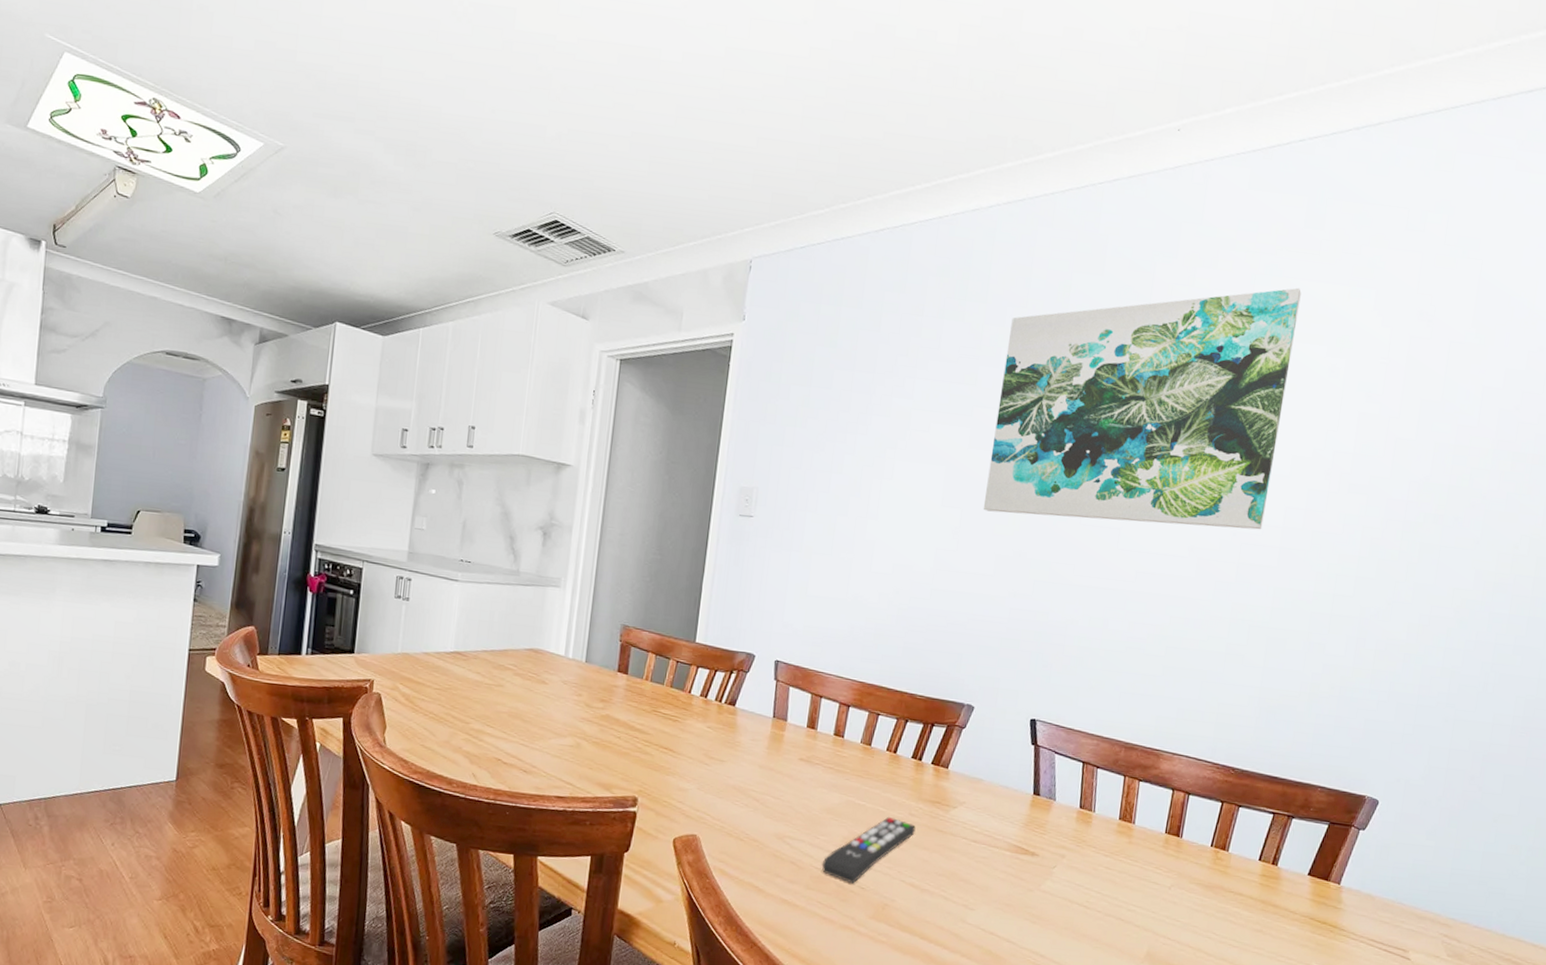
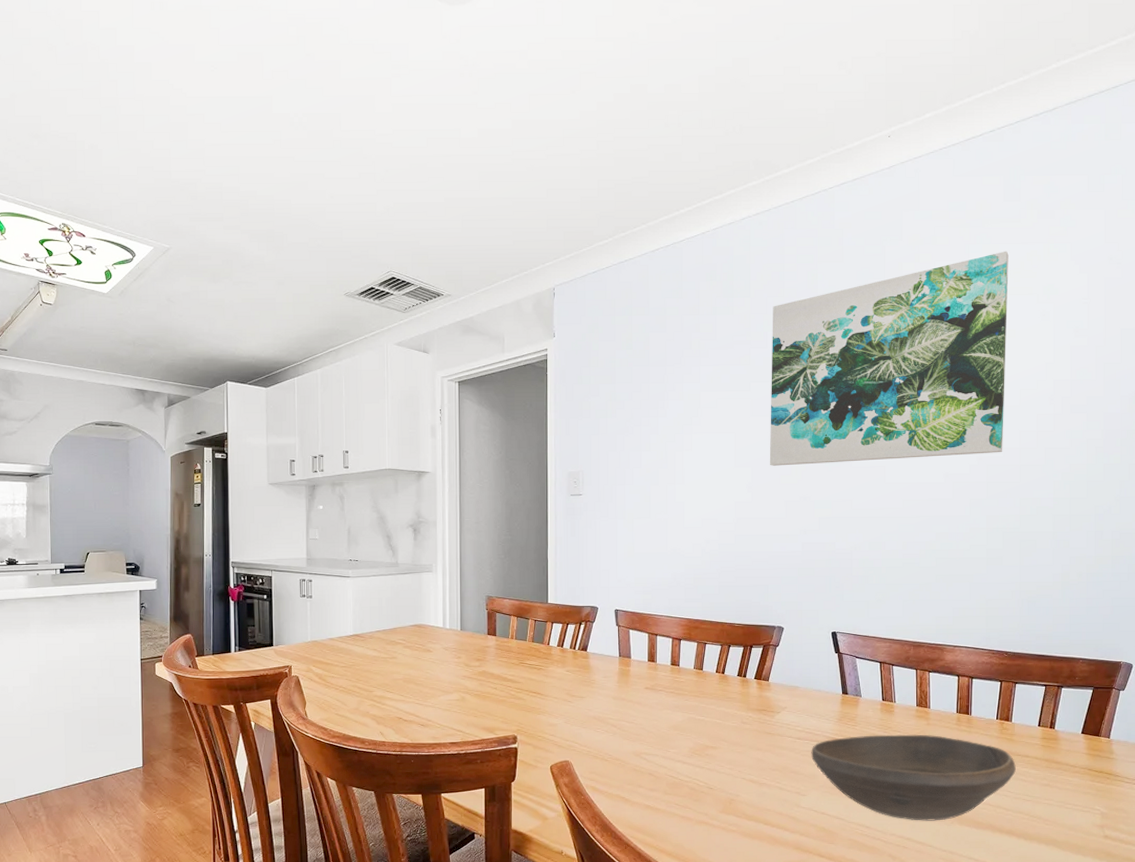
remote control: present [821,816,916,884] -> none [674,726,748,786]
bowl: none [986,846,1226,959] -> present [811,734,1016,821]

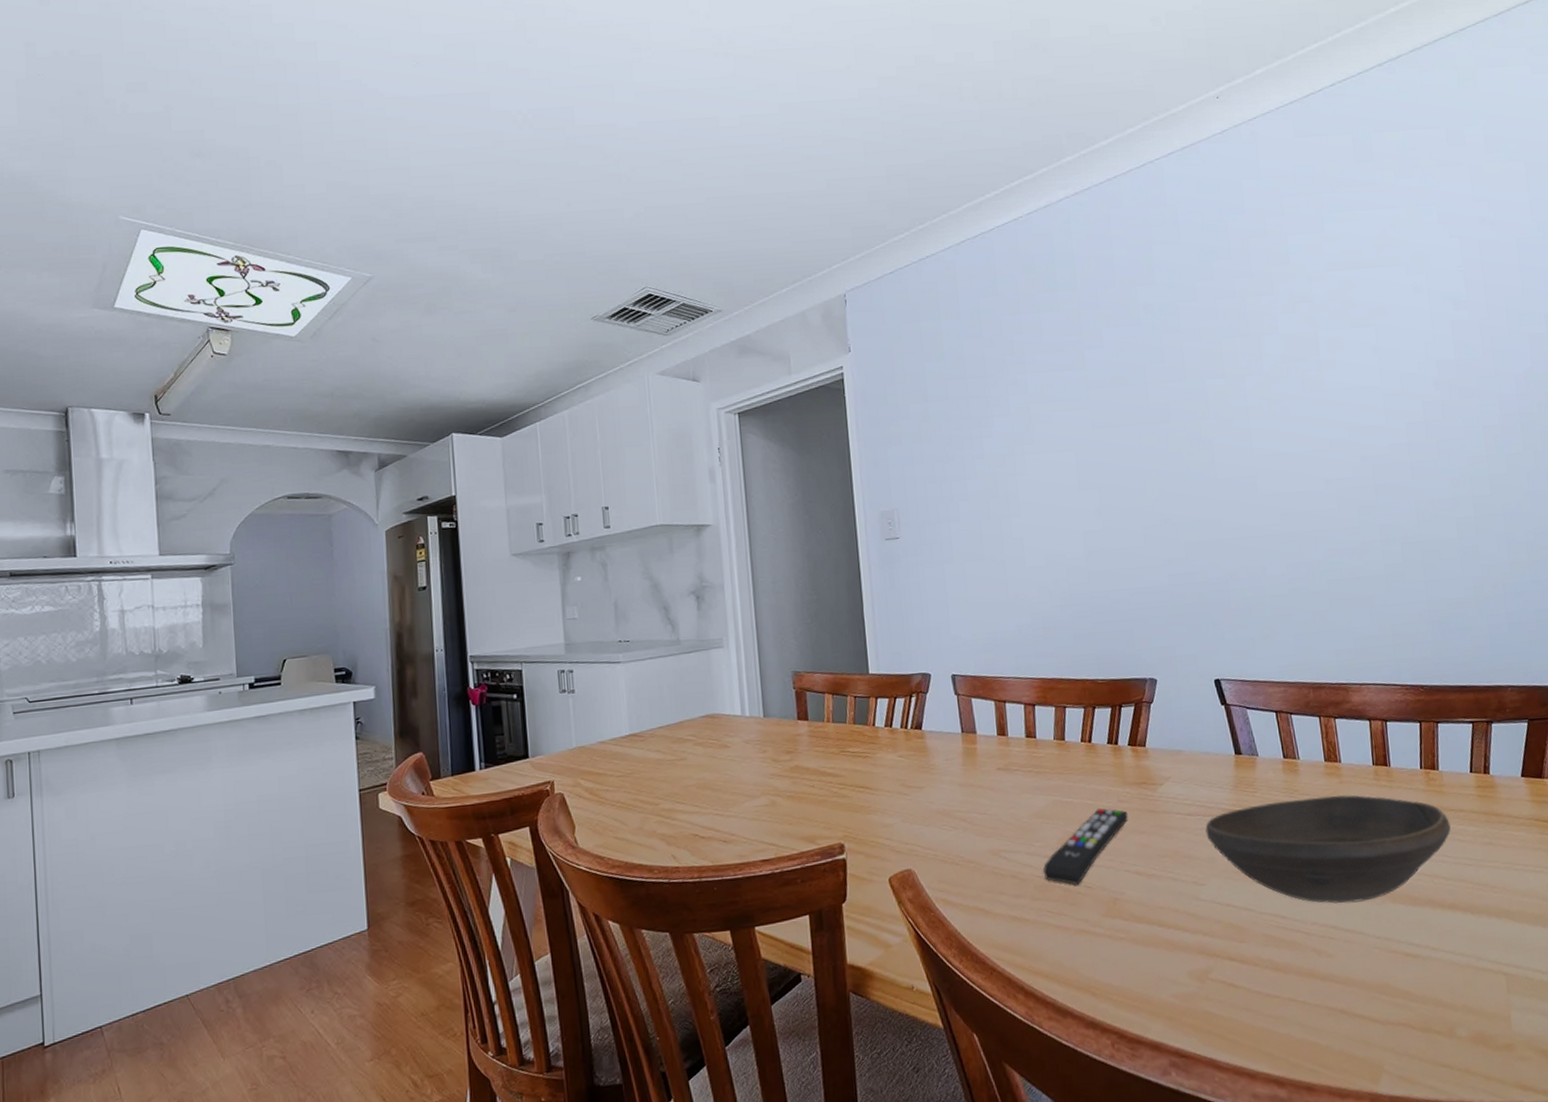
remote control: none [674,726,748,786] -> present [1043,808,1128,885]
wall art: present [769,251,1009,466] -> none [1104,218,1389,486]

